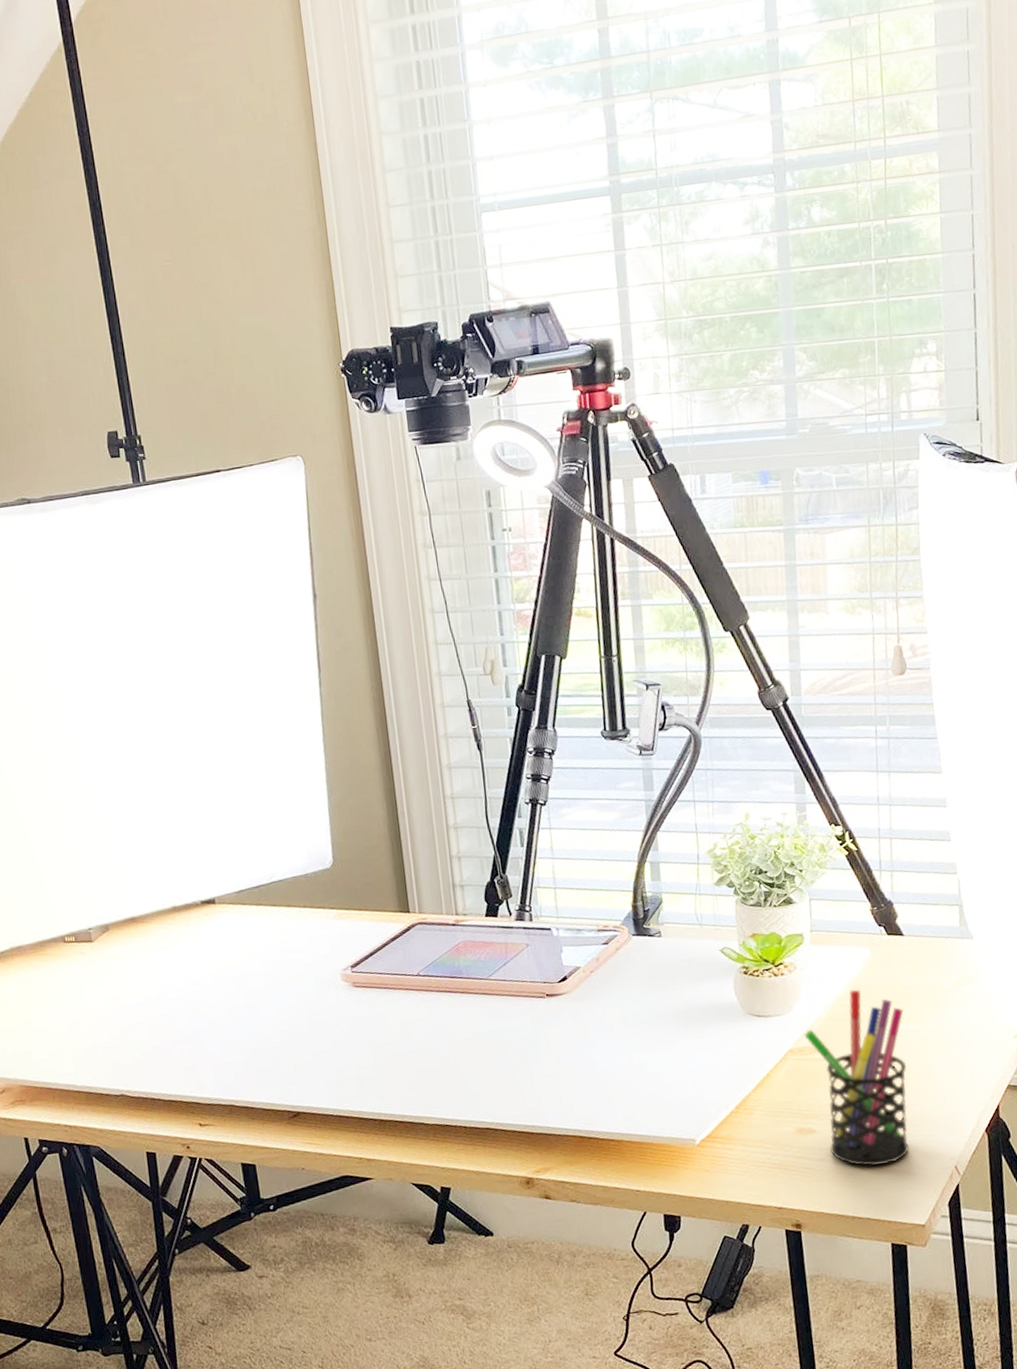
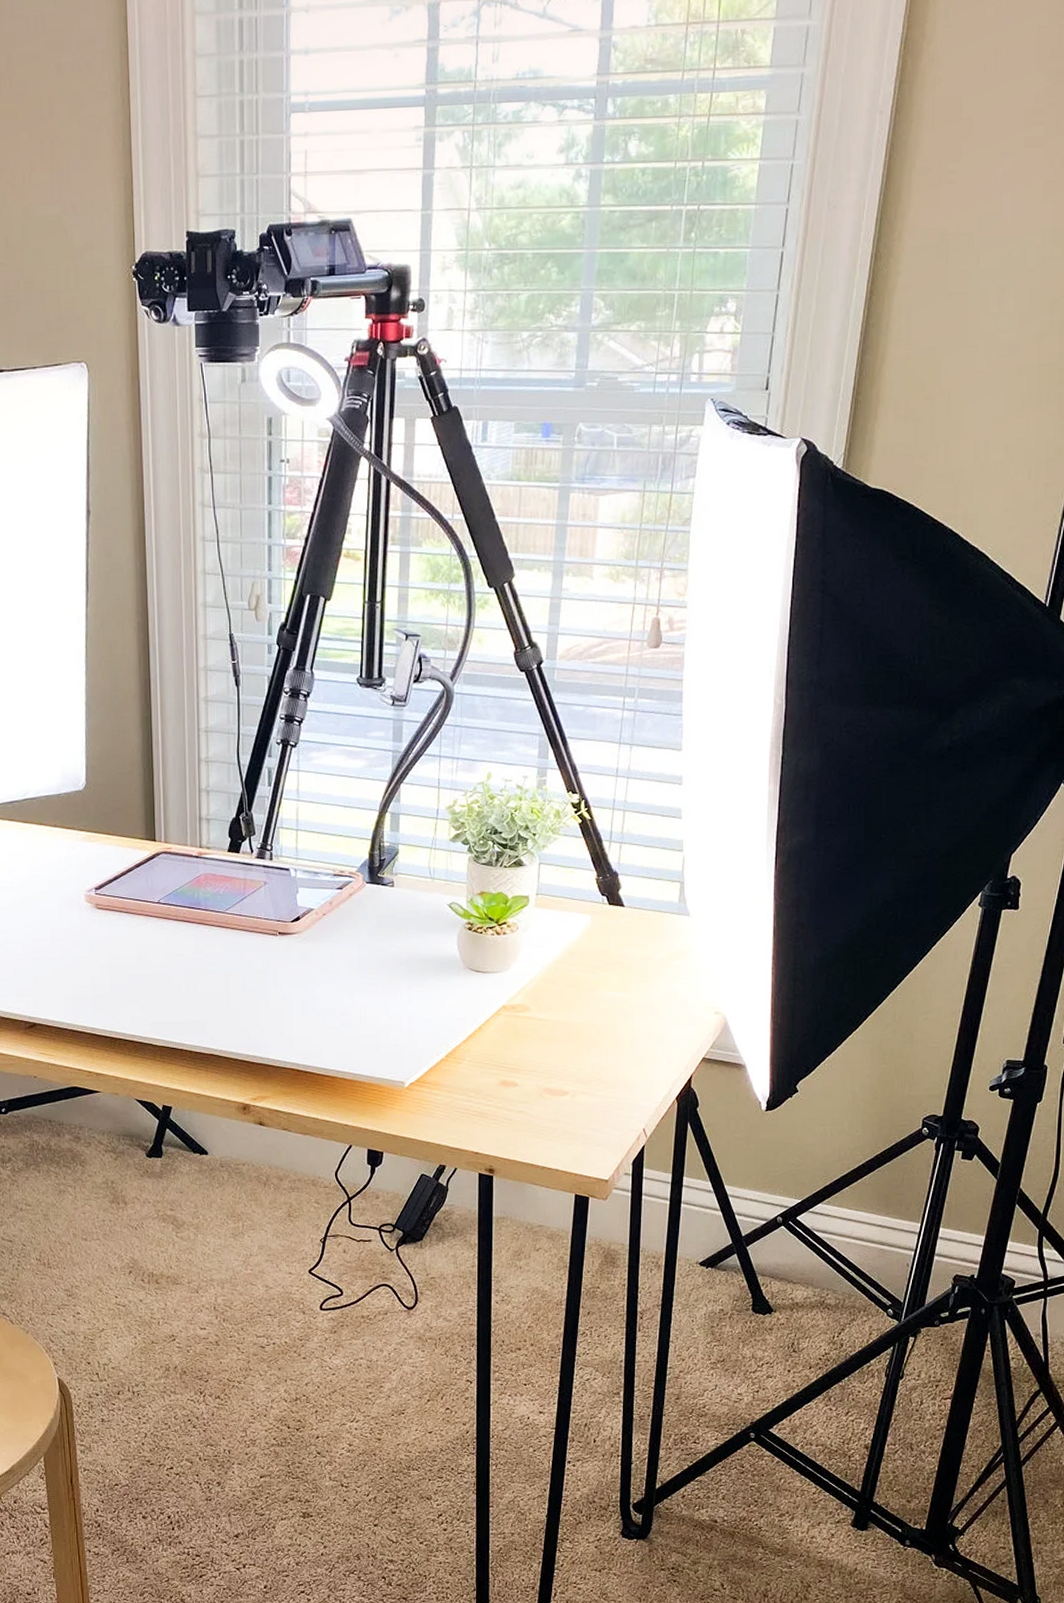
pen holder: present [804,989,909,1166] -> none [518,954,615,1121]

